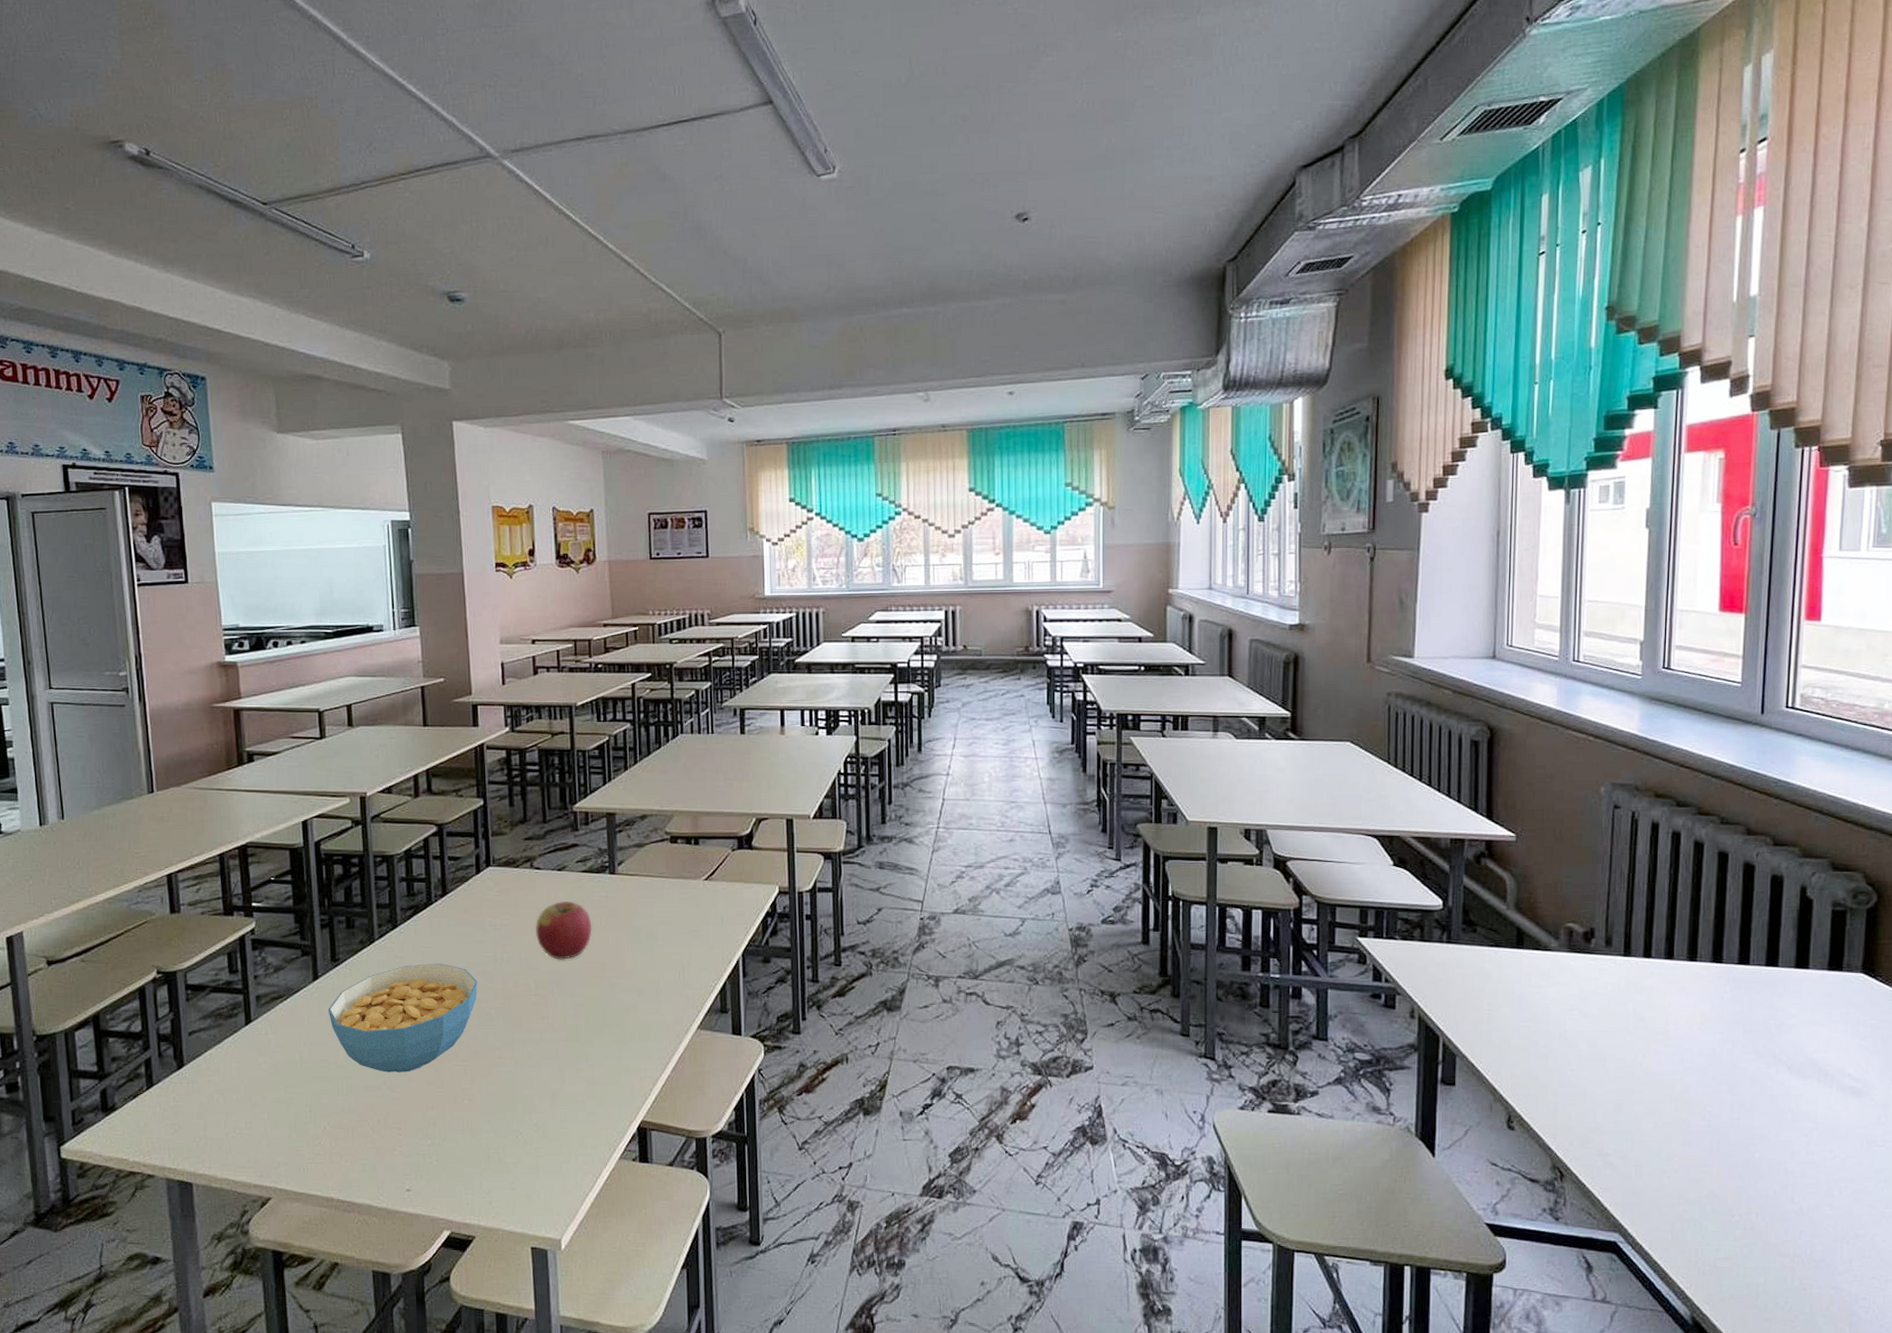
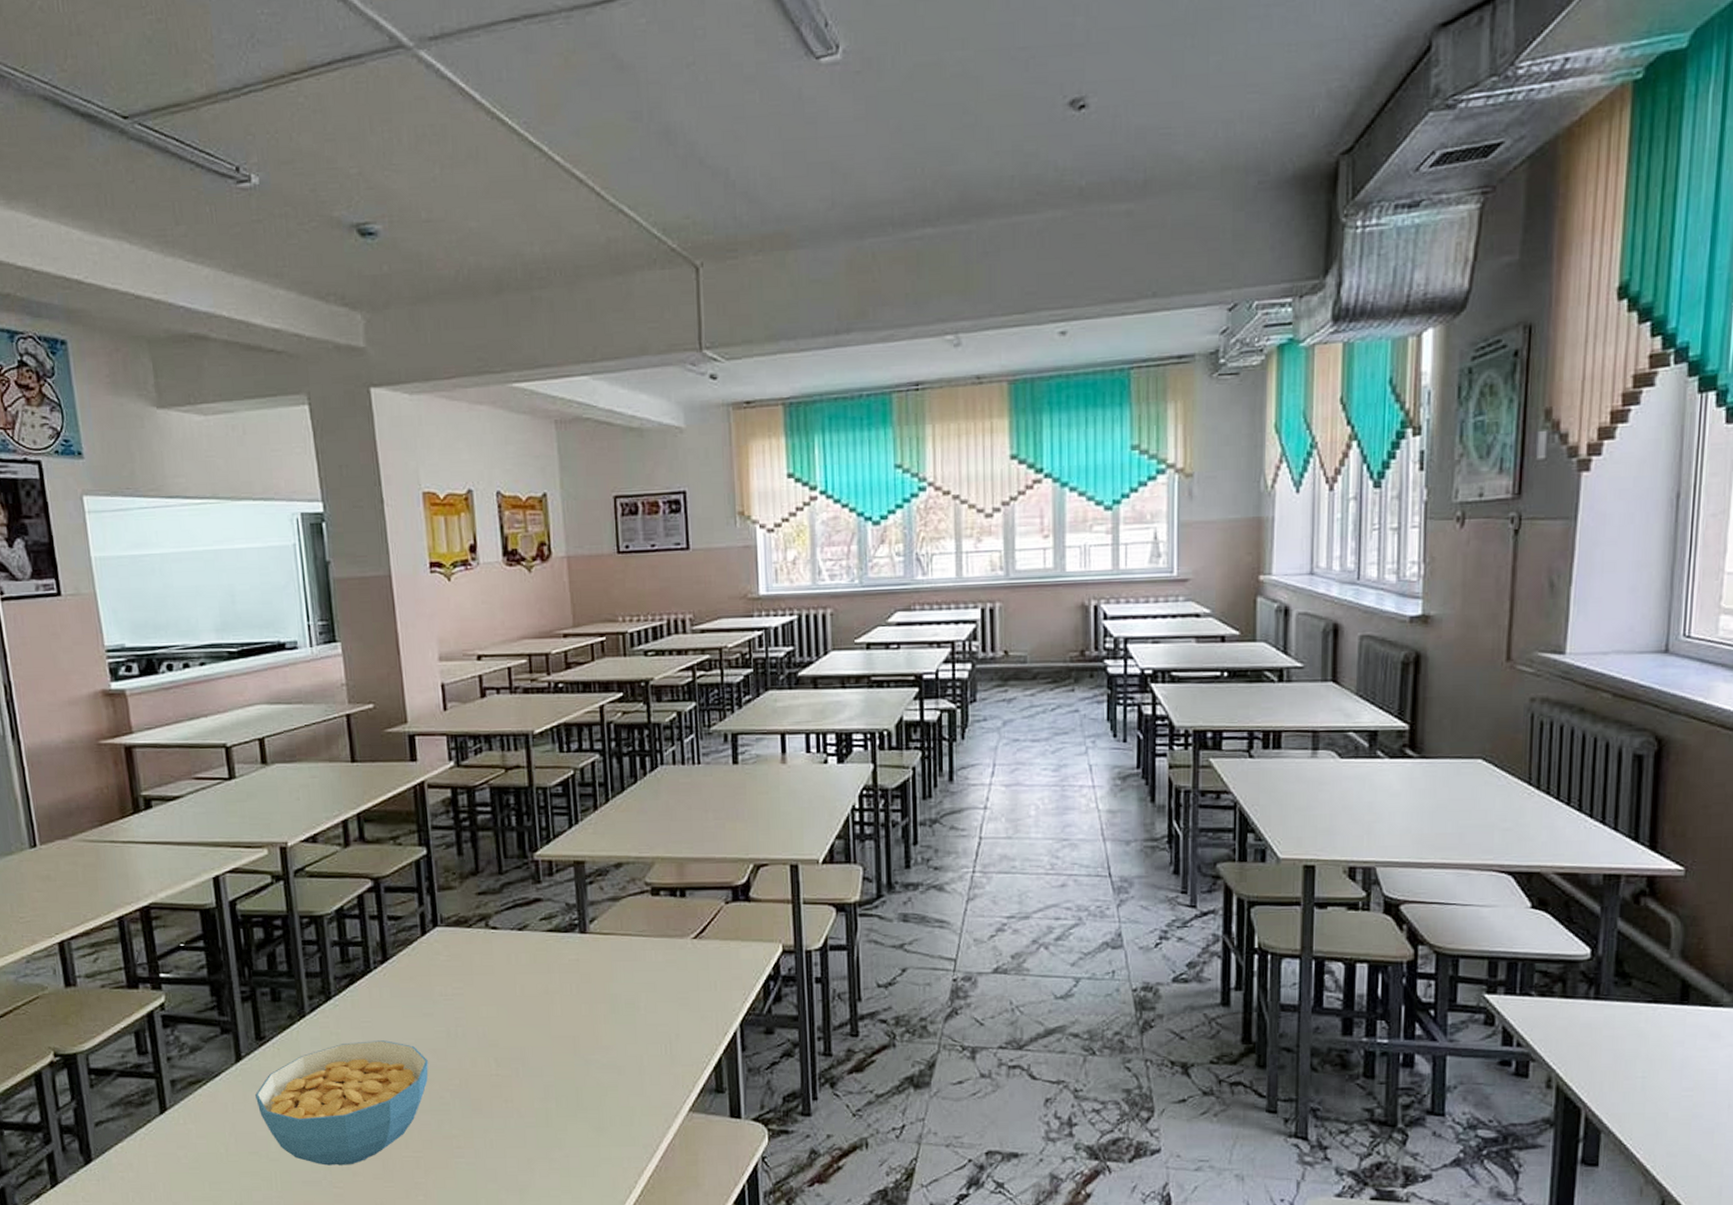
apple: present [536,901,592,960] -> none [494,965,561,1034]

